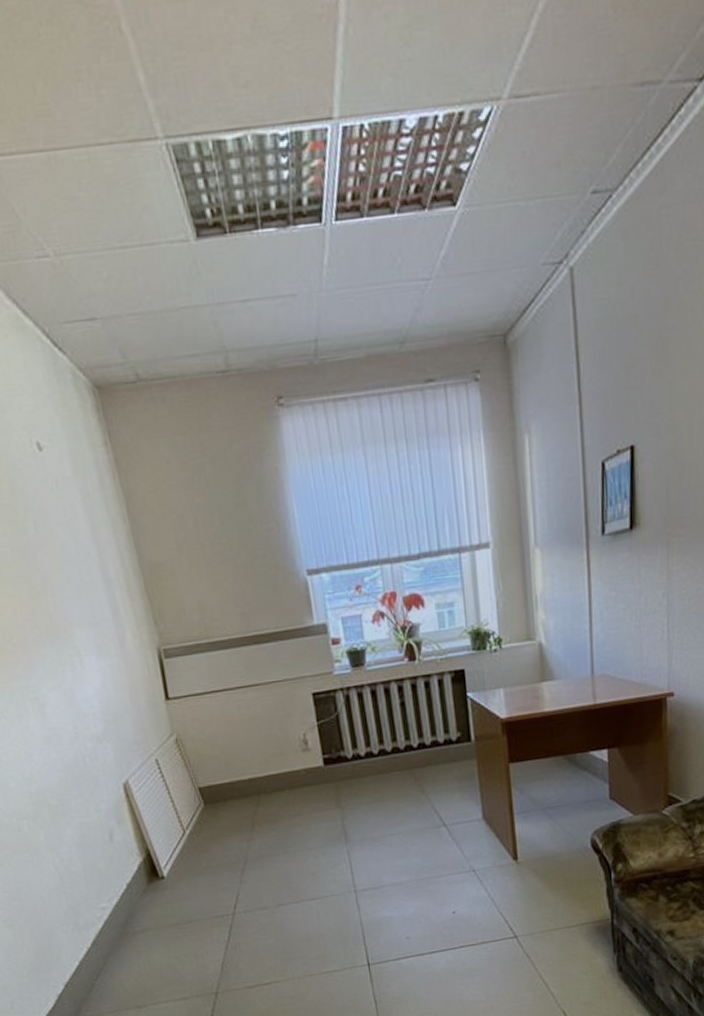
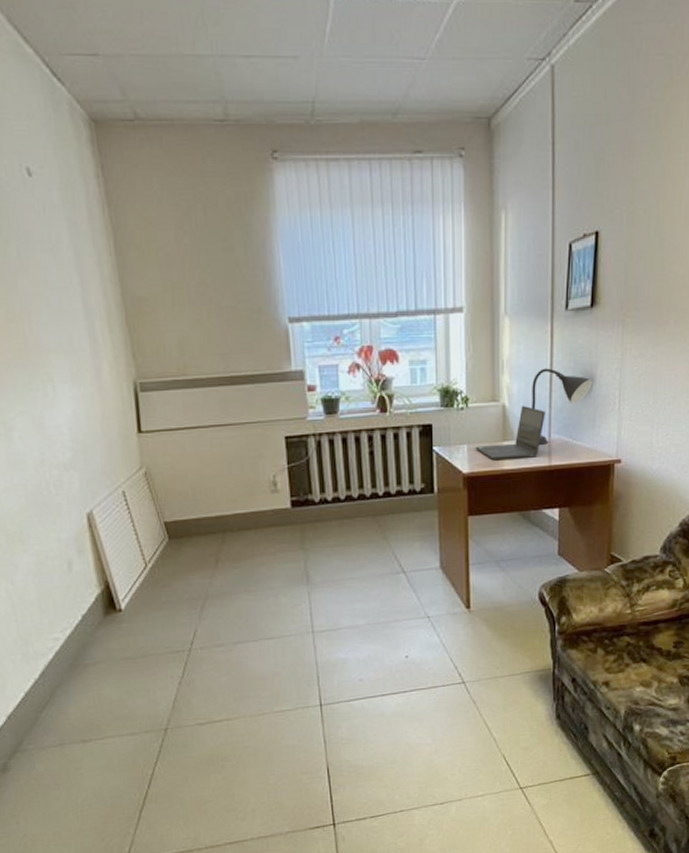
laptop: none [513,642,587,703] -> present [476,406,545,461]
desk lamp: none [569,599,637,684] -> present [532,368,592,446]

